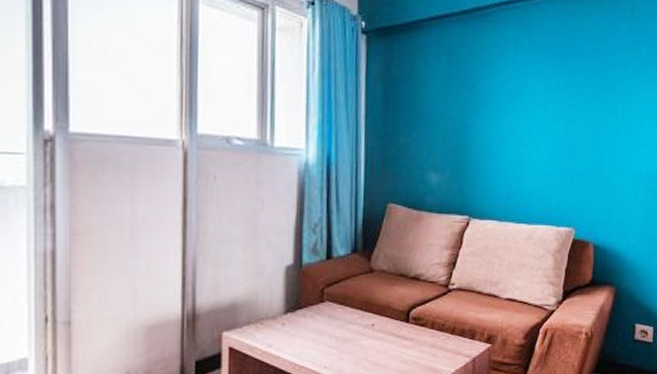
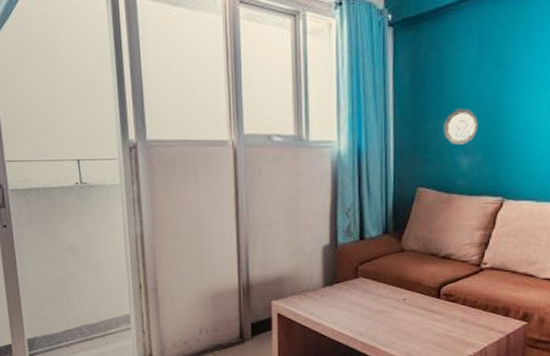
decorative plate: none [413,124,447,161] -> present [443,108,478,145]

